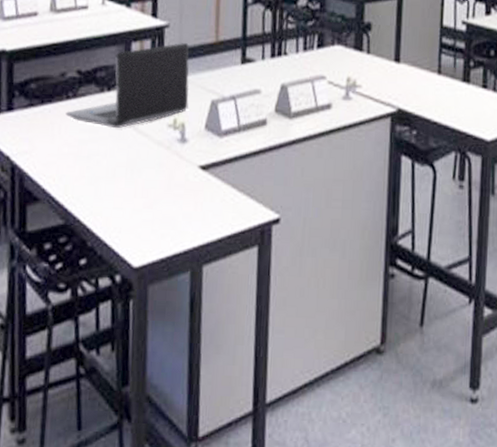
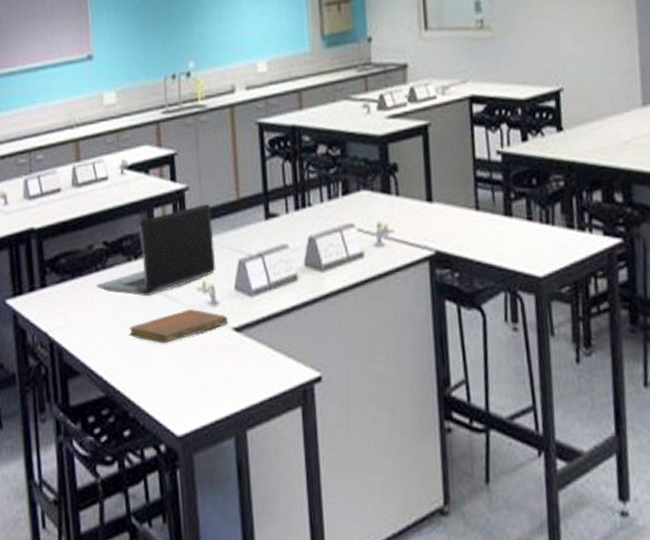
notebook: none [94,144,195,177] -> present [128,309,228,344]

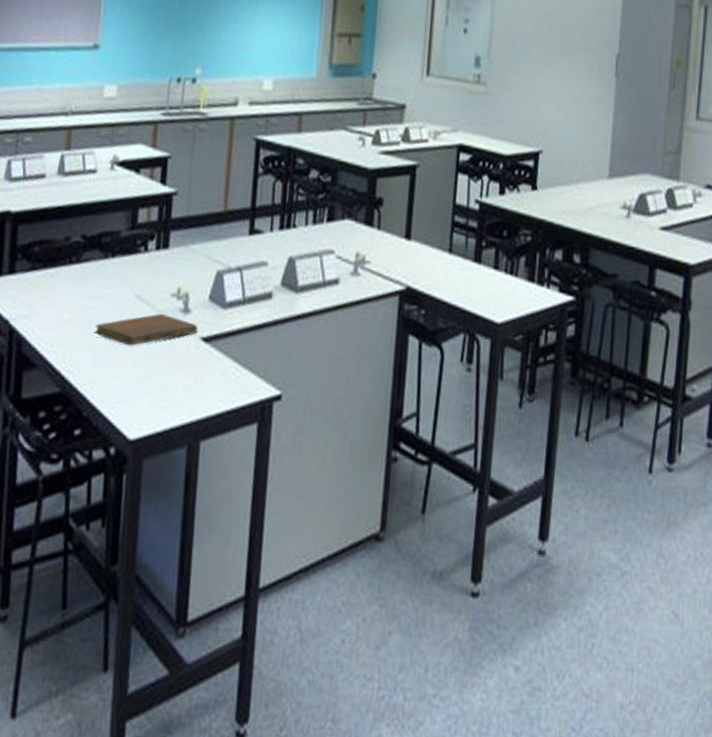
laptop computer: present [96,204,216,297] -> none [67,211,197,296]

